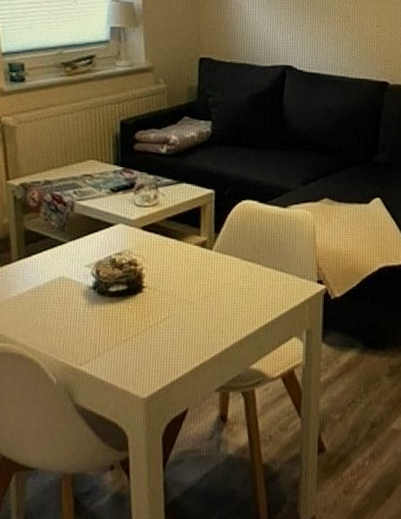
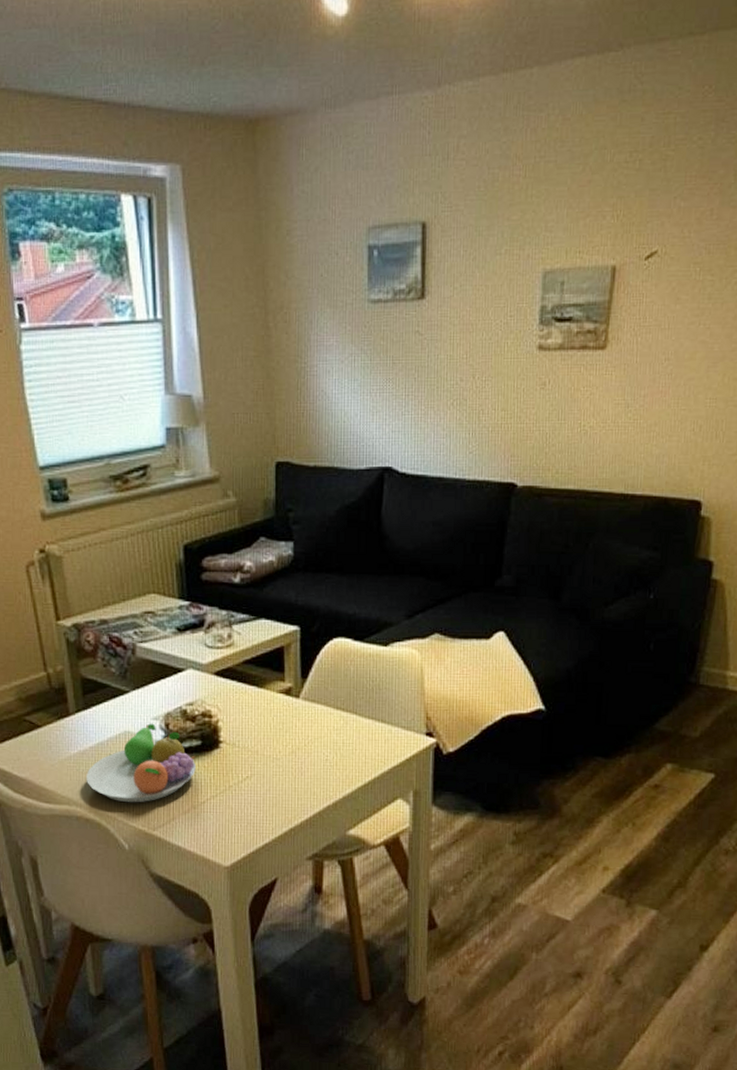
fruit bowl: none [23,270,121,341] -> present [86,723,196,803]

